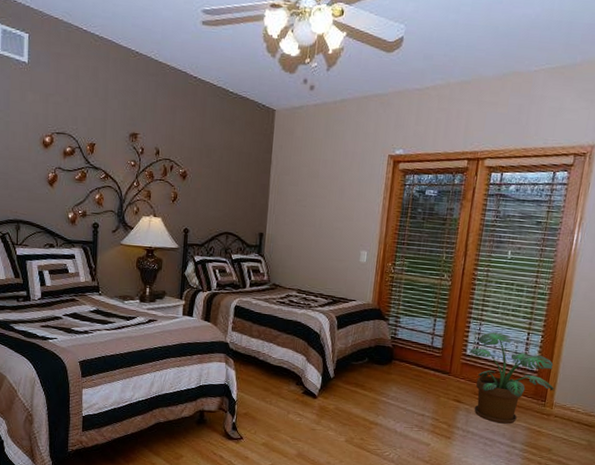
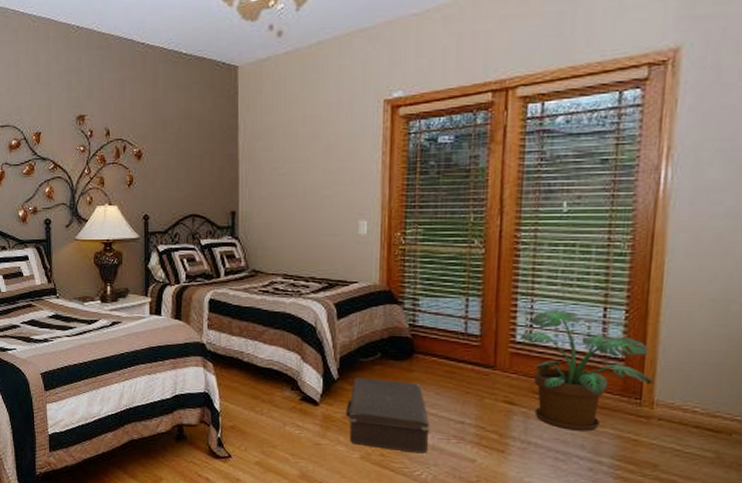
suitcase: none [337,377,400,439] -> present [345,377,430,454]

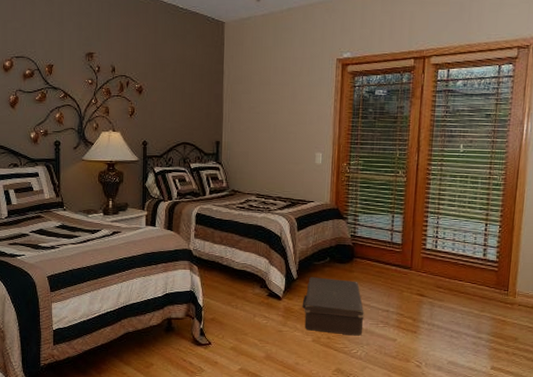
potted plant: present [520,309,654,431] -> none [429,224,517,315]

